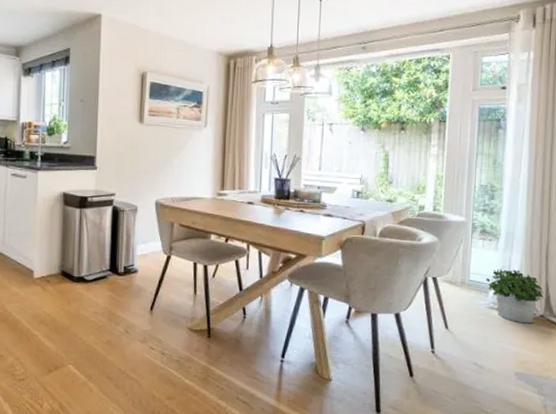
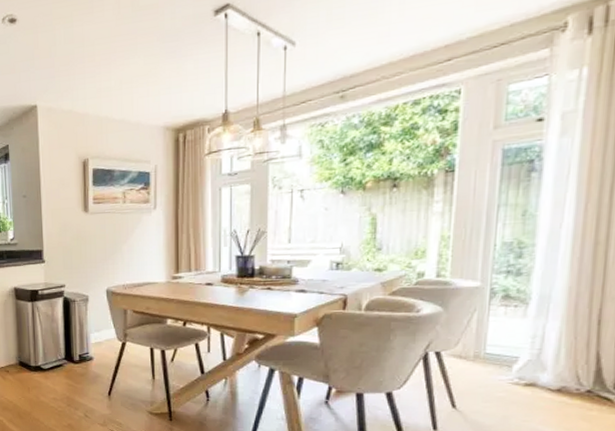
potted plant: present [486,269,545,324] -> none [509,339,594,400]

